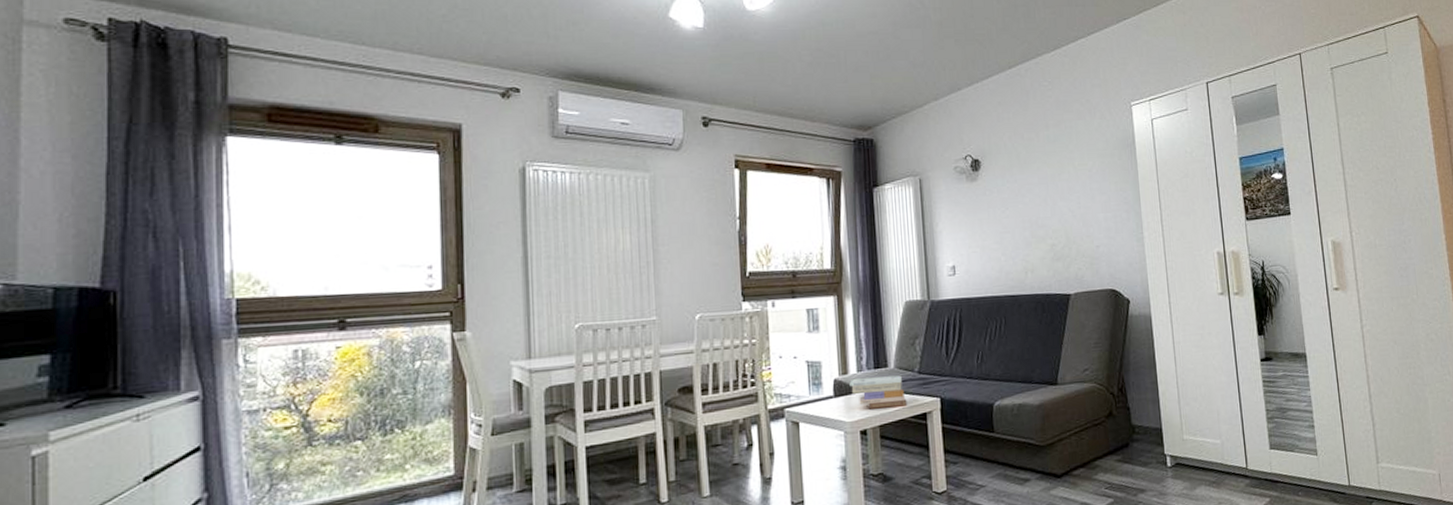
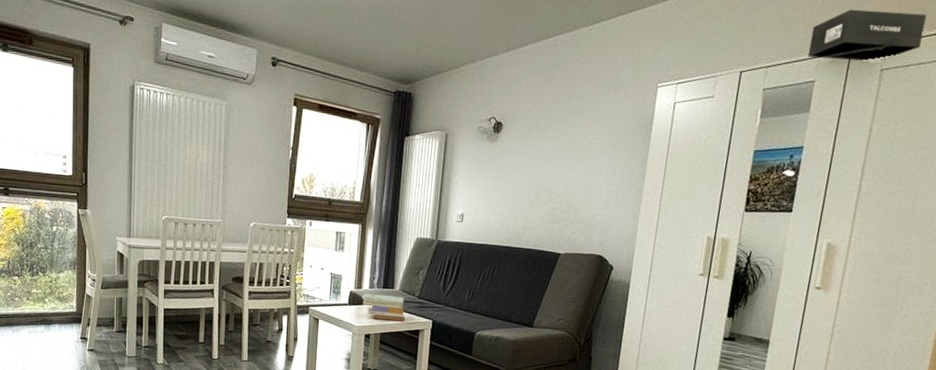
box: none [1261,16,1358,63] -> present [807,9,927,61]

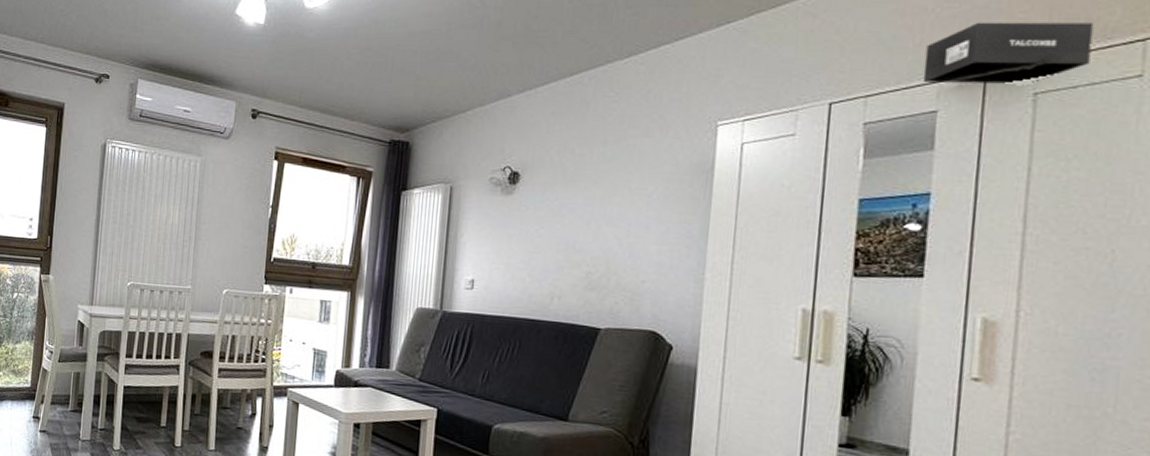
books: present [361,294,406,322] -> none [350,374,404,409]

